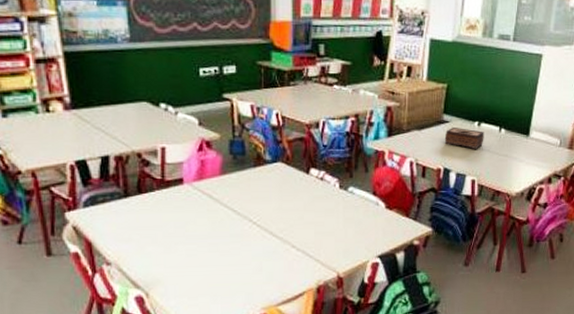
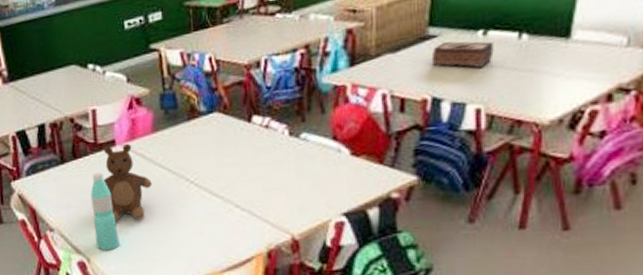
water bottle: none [154,208,181,286] -> present [90,172,120,251]
teddy bear: none [169,182,217,258] -> present [104,143,152,222]

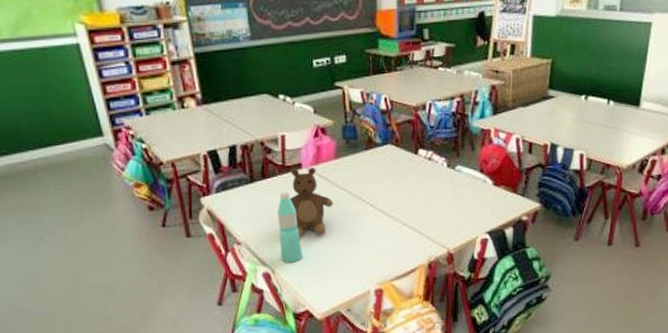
tissue box: present [431,41,494,68] -> none [550,102,592,123]

